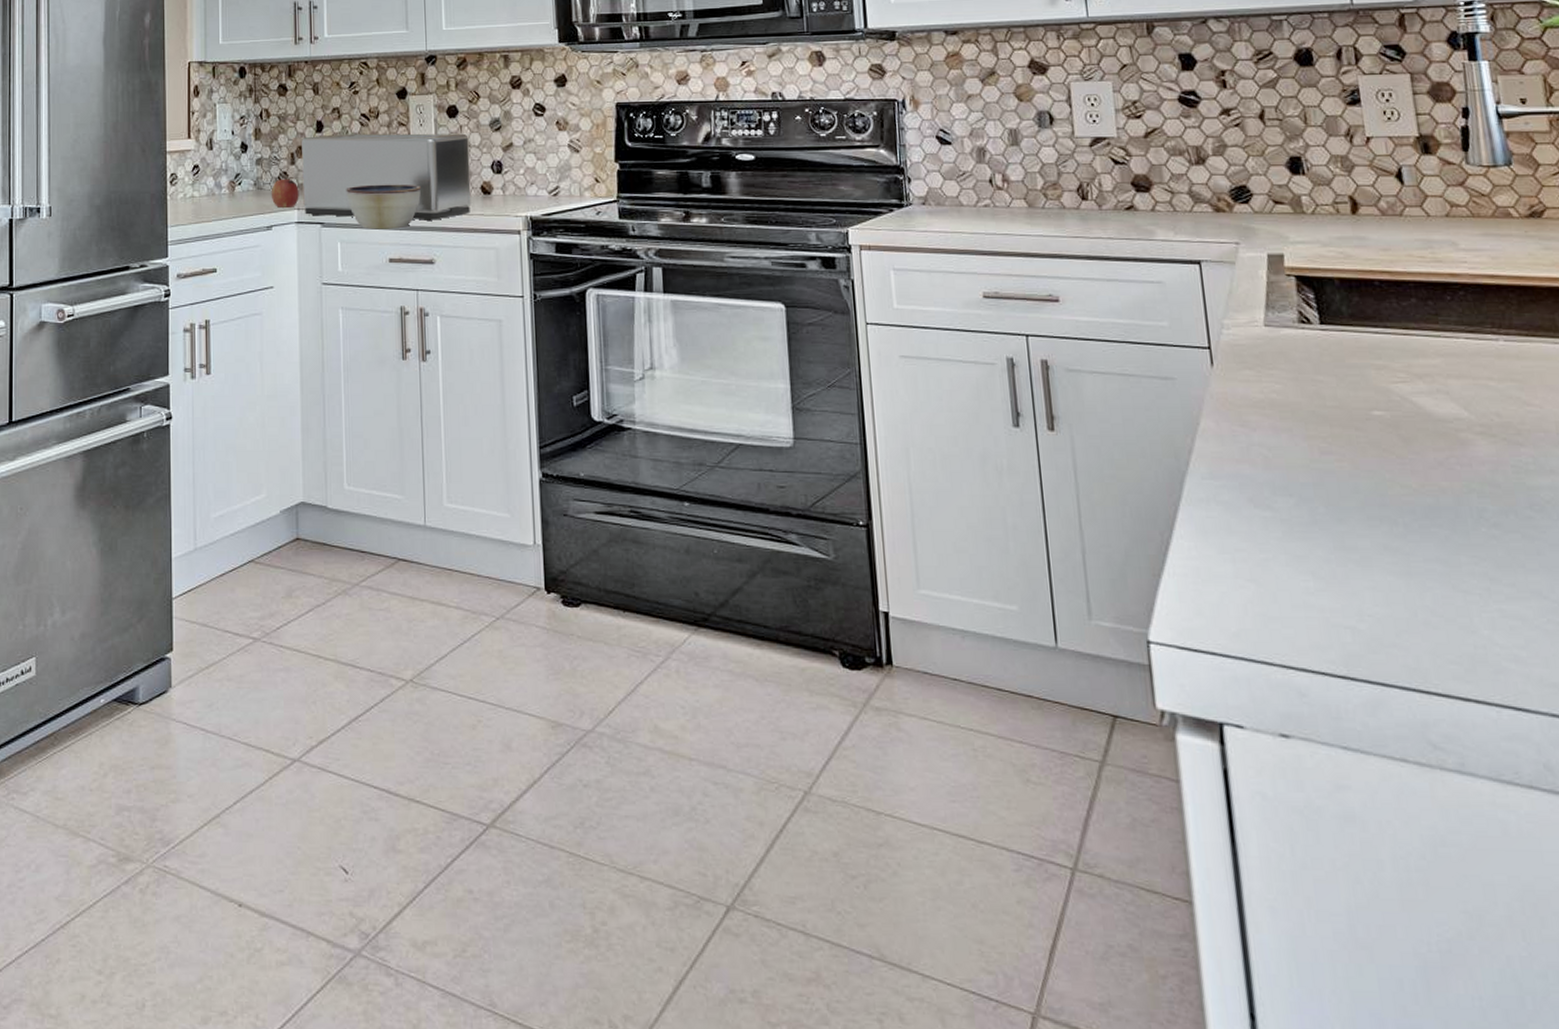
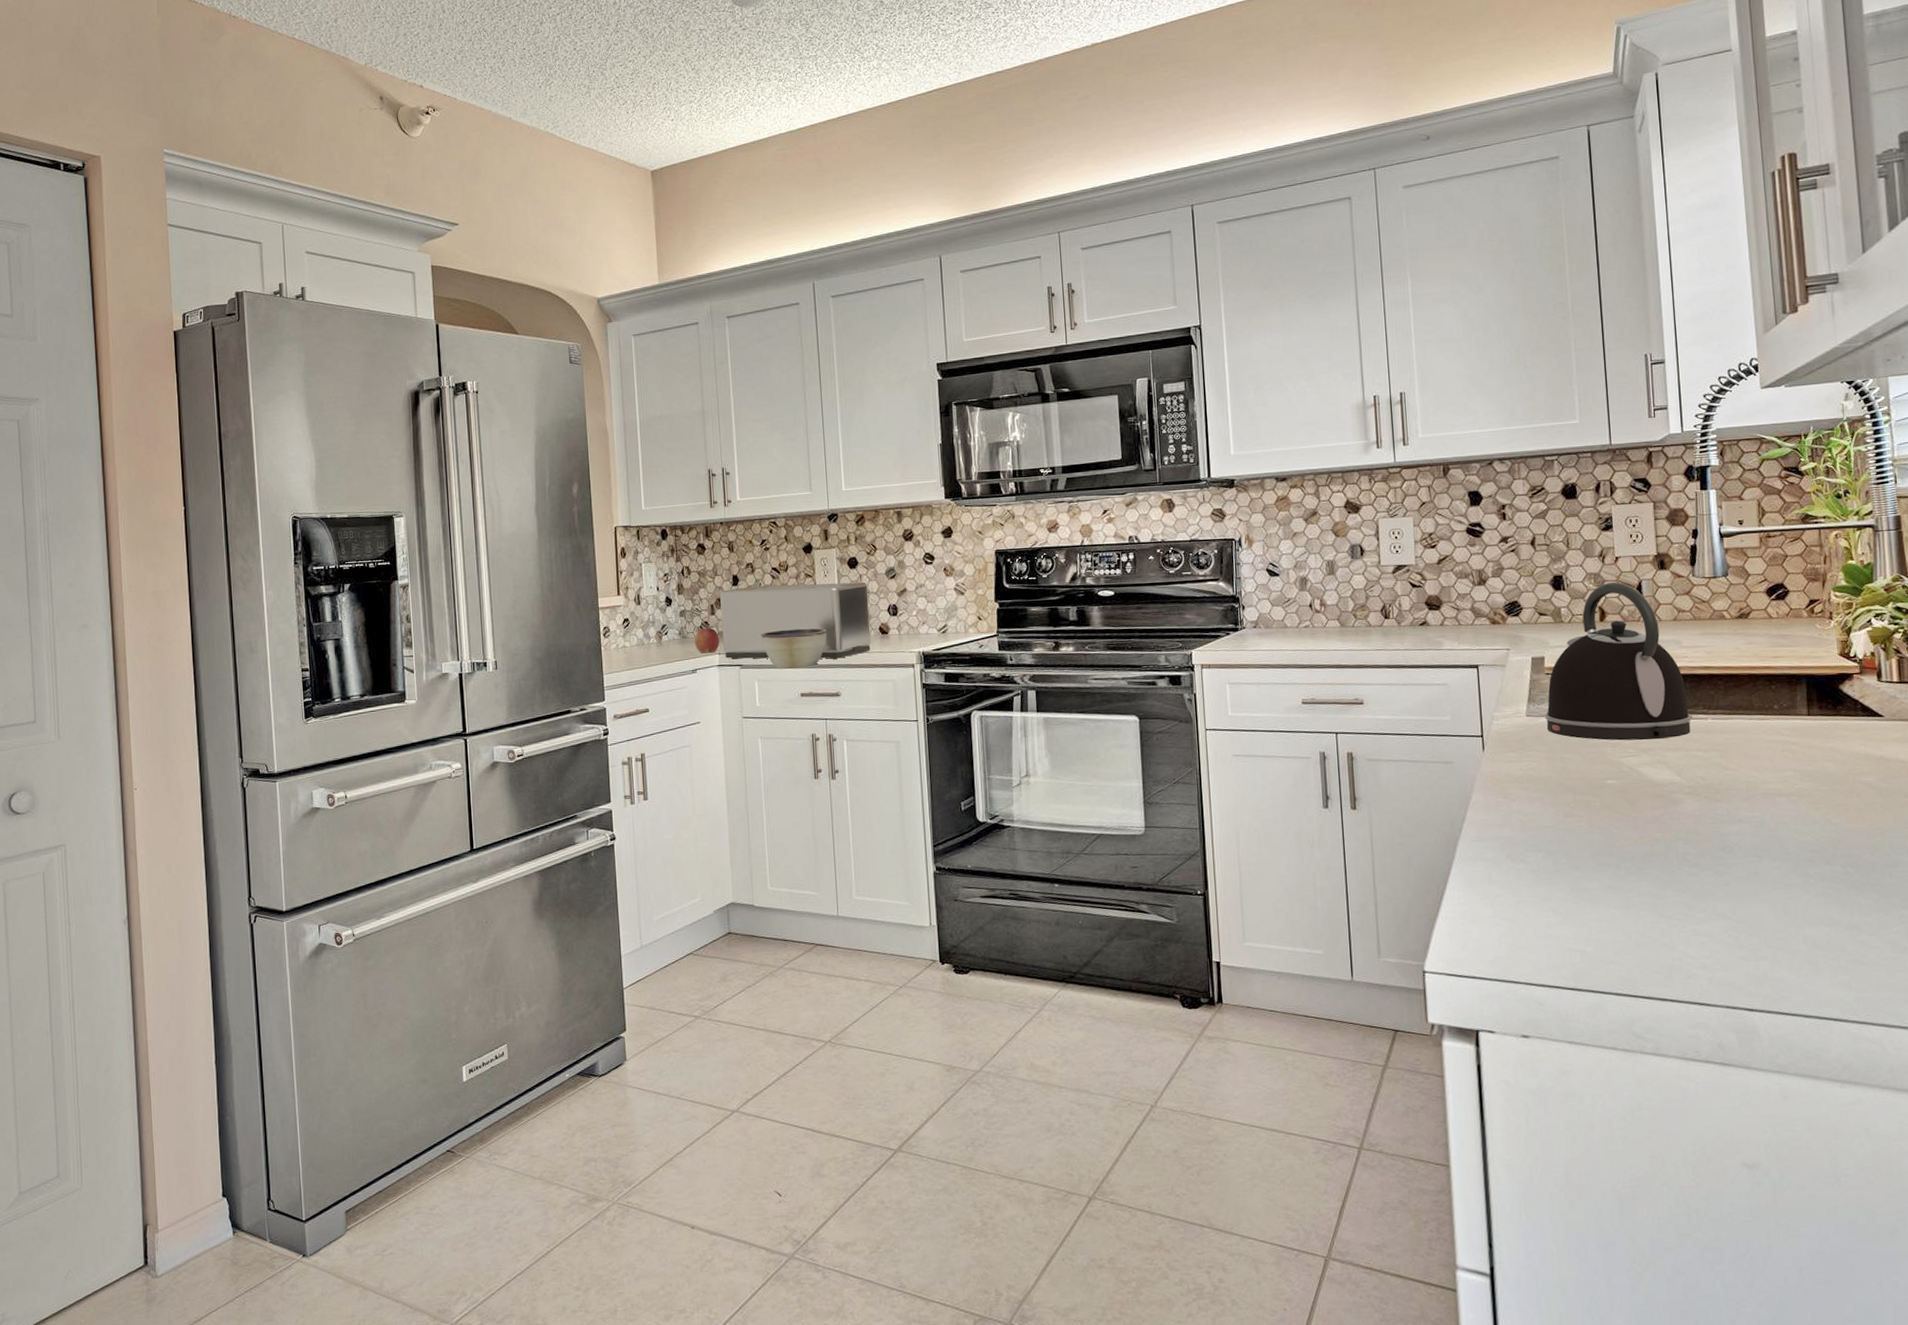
kettle: none [1287,167,1479,362] -> present [1544,582,1692,740]

